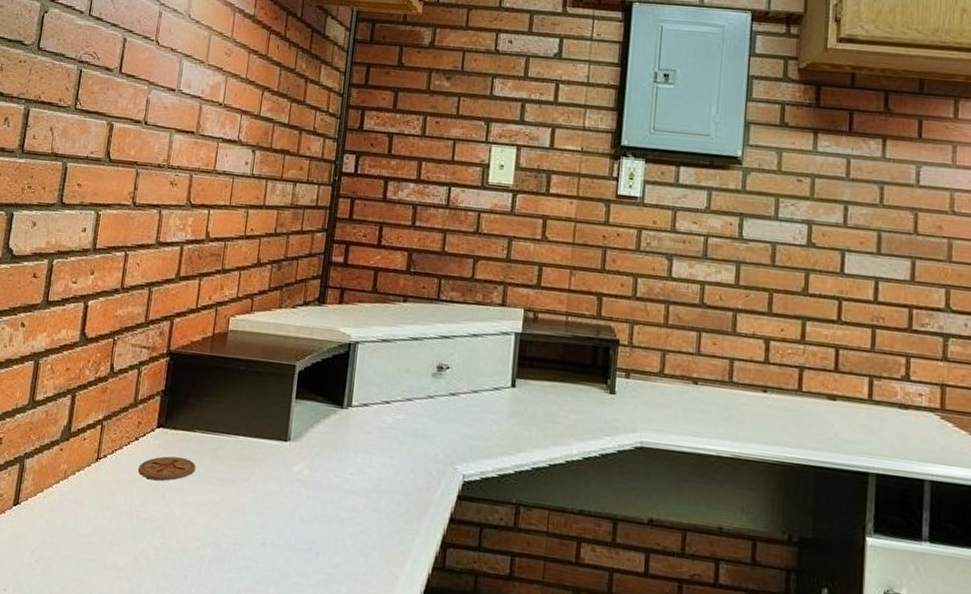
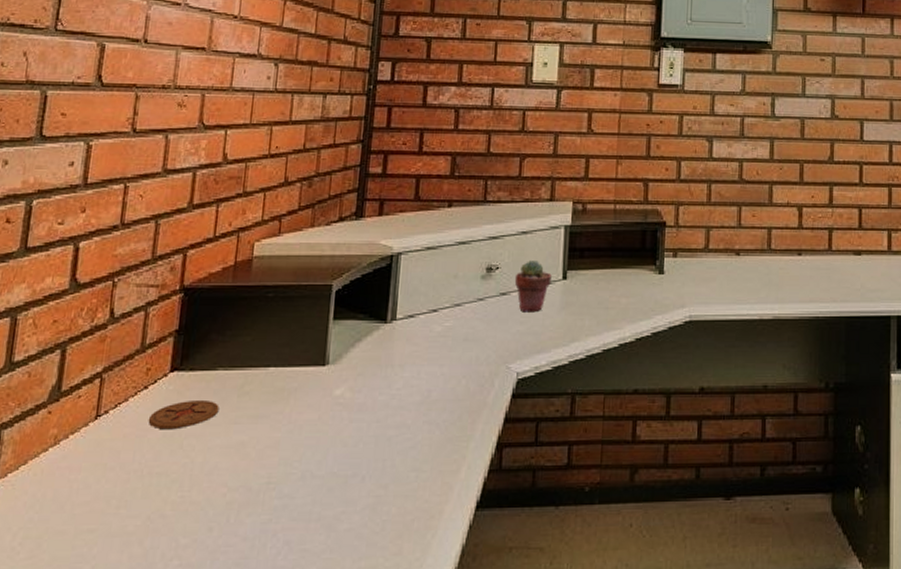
potted succulent: none [464,364,501,417] -> present [514,261,552,313]

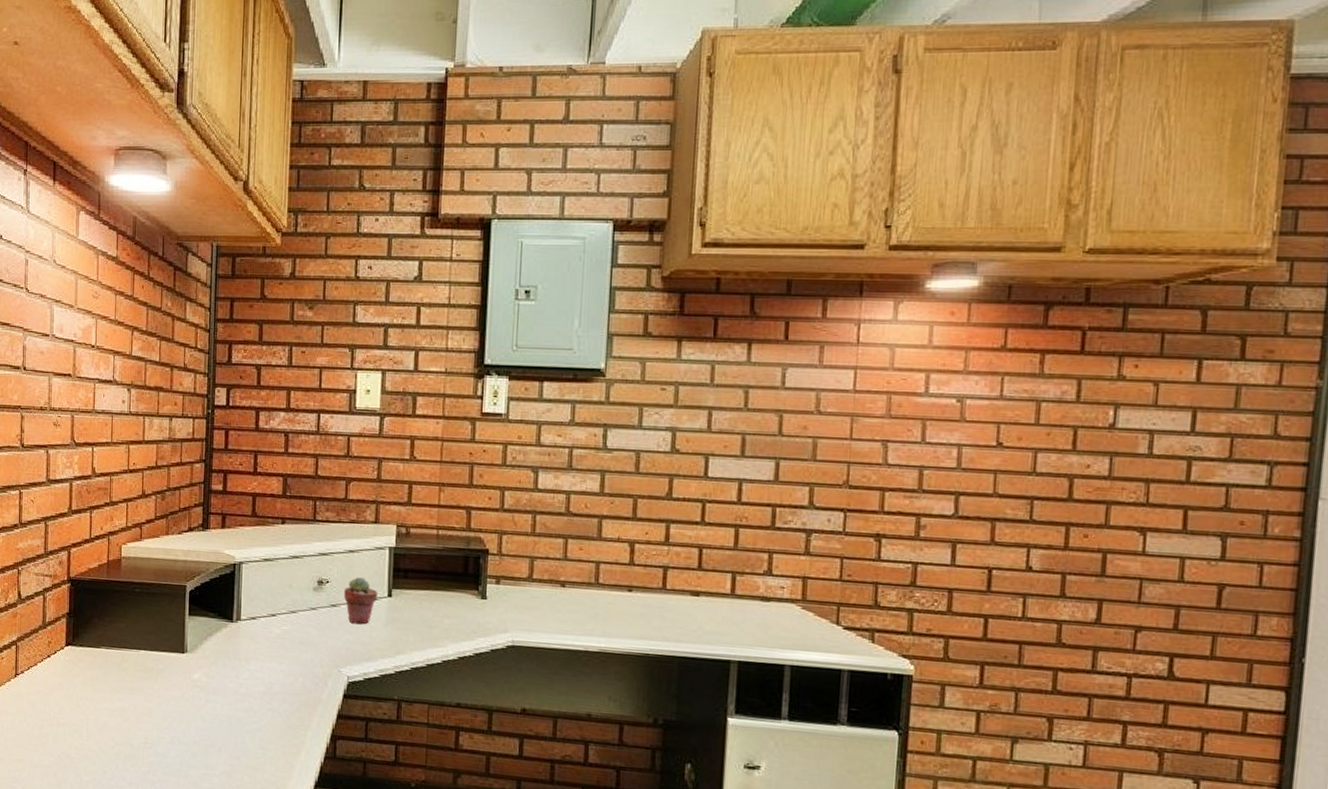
coaster: present [148,399,220,430] -> none [53,670,104,692]

